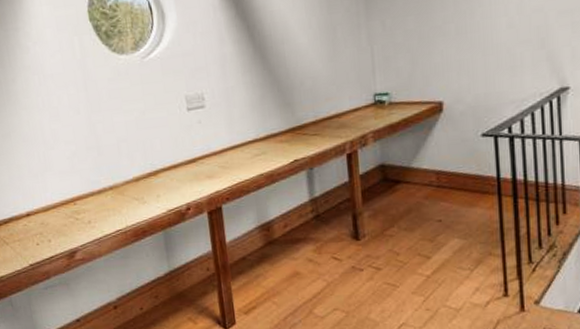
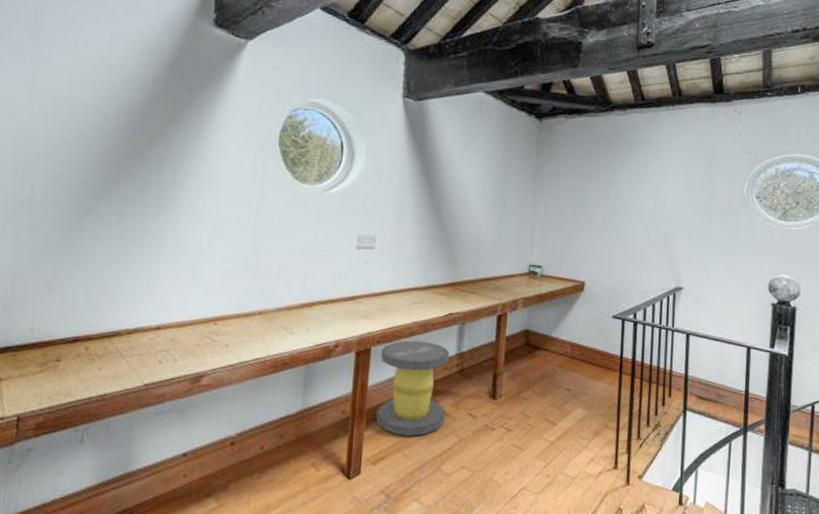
stool: none [232,192,309,286] -> present [376,340,449,436]

